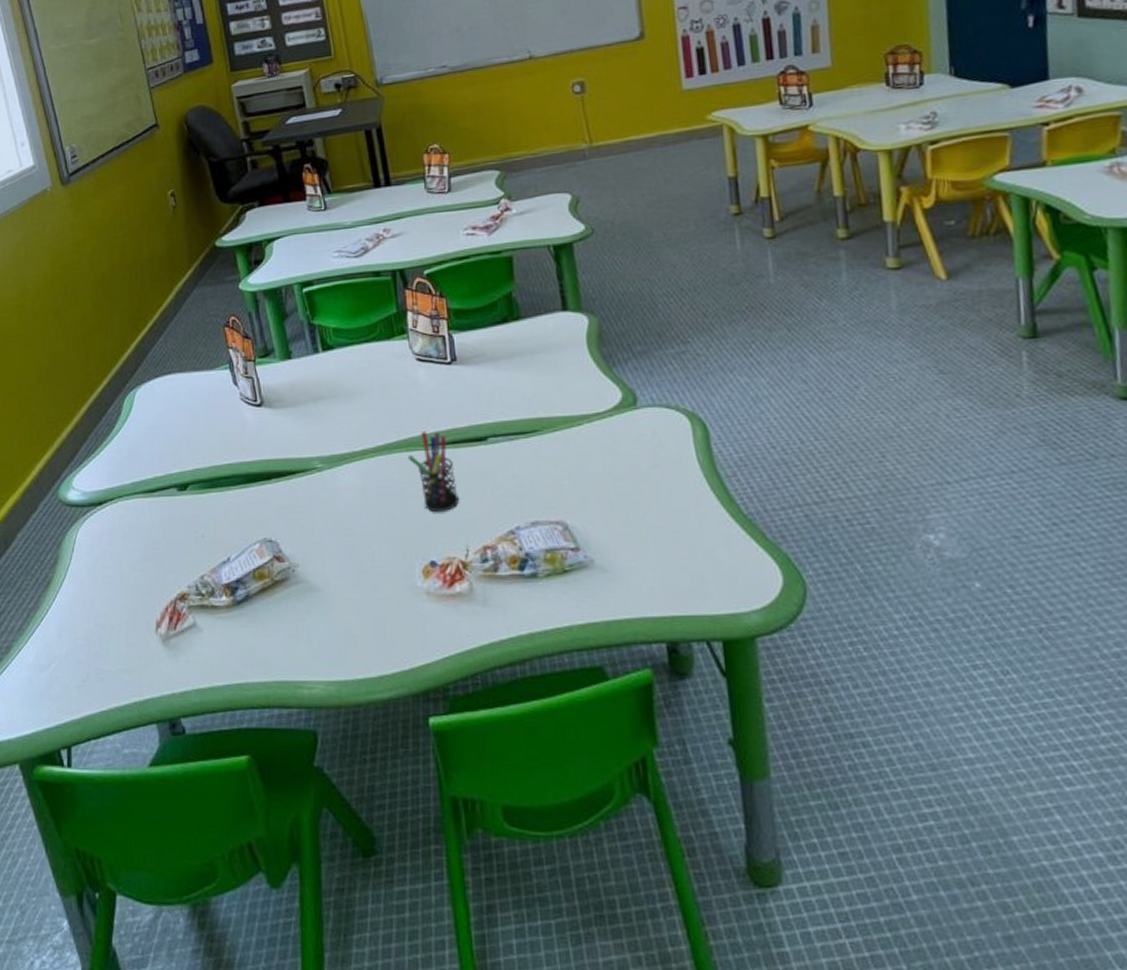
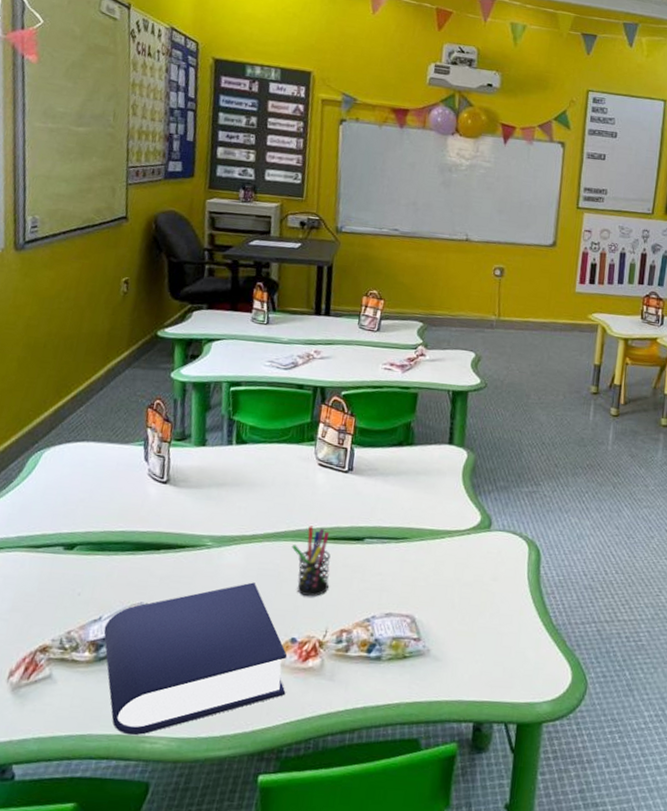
book: none [235,503,438,682] -> present [103,582,288,736]

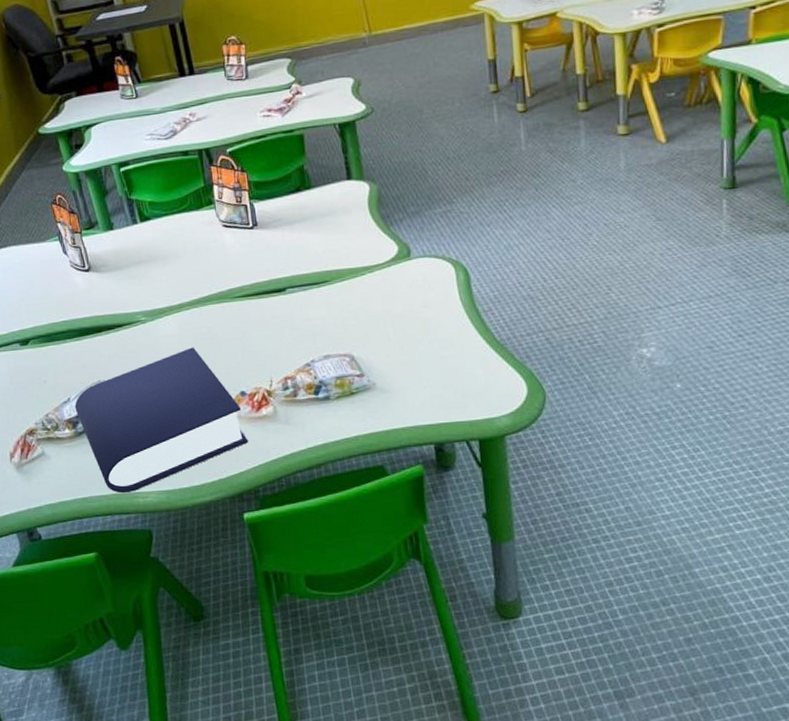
pen holder: present [291,525,331,597] -> none [218,286,263,352]

